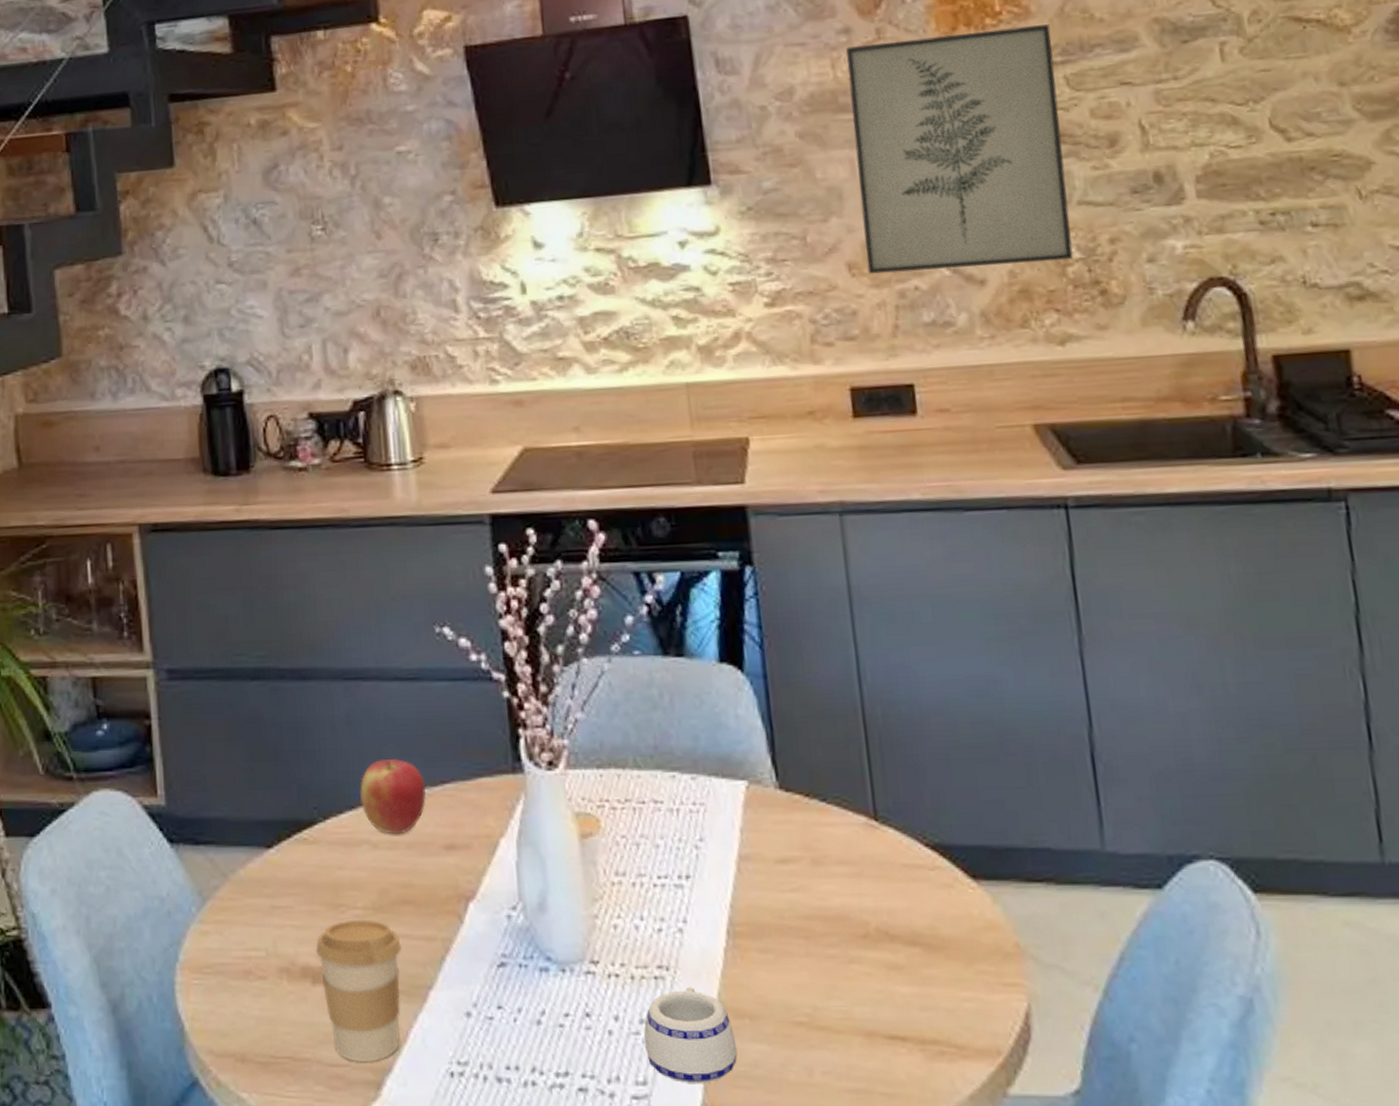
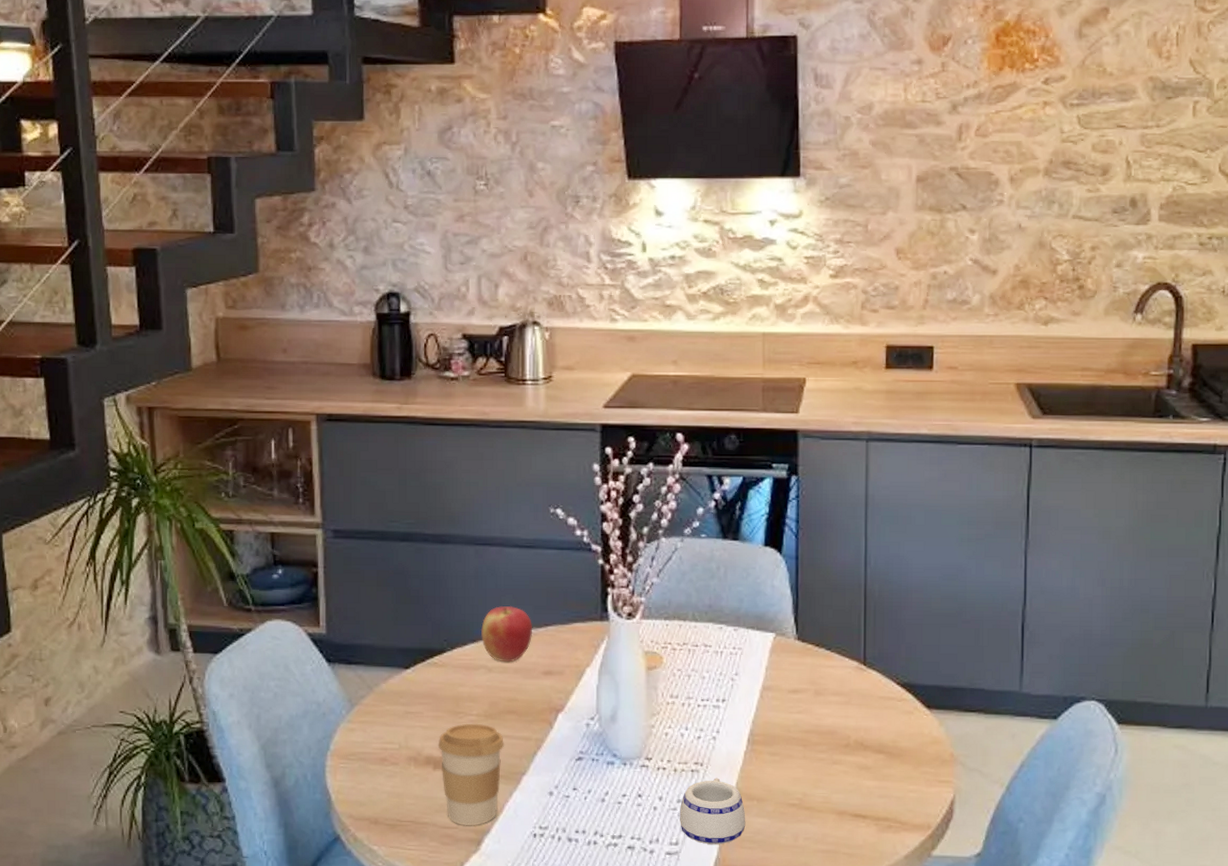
wall art: present [846,24,1074,274] -> none [911,73,1073,260]

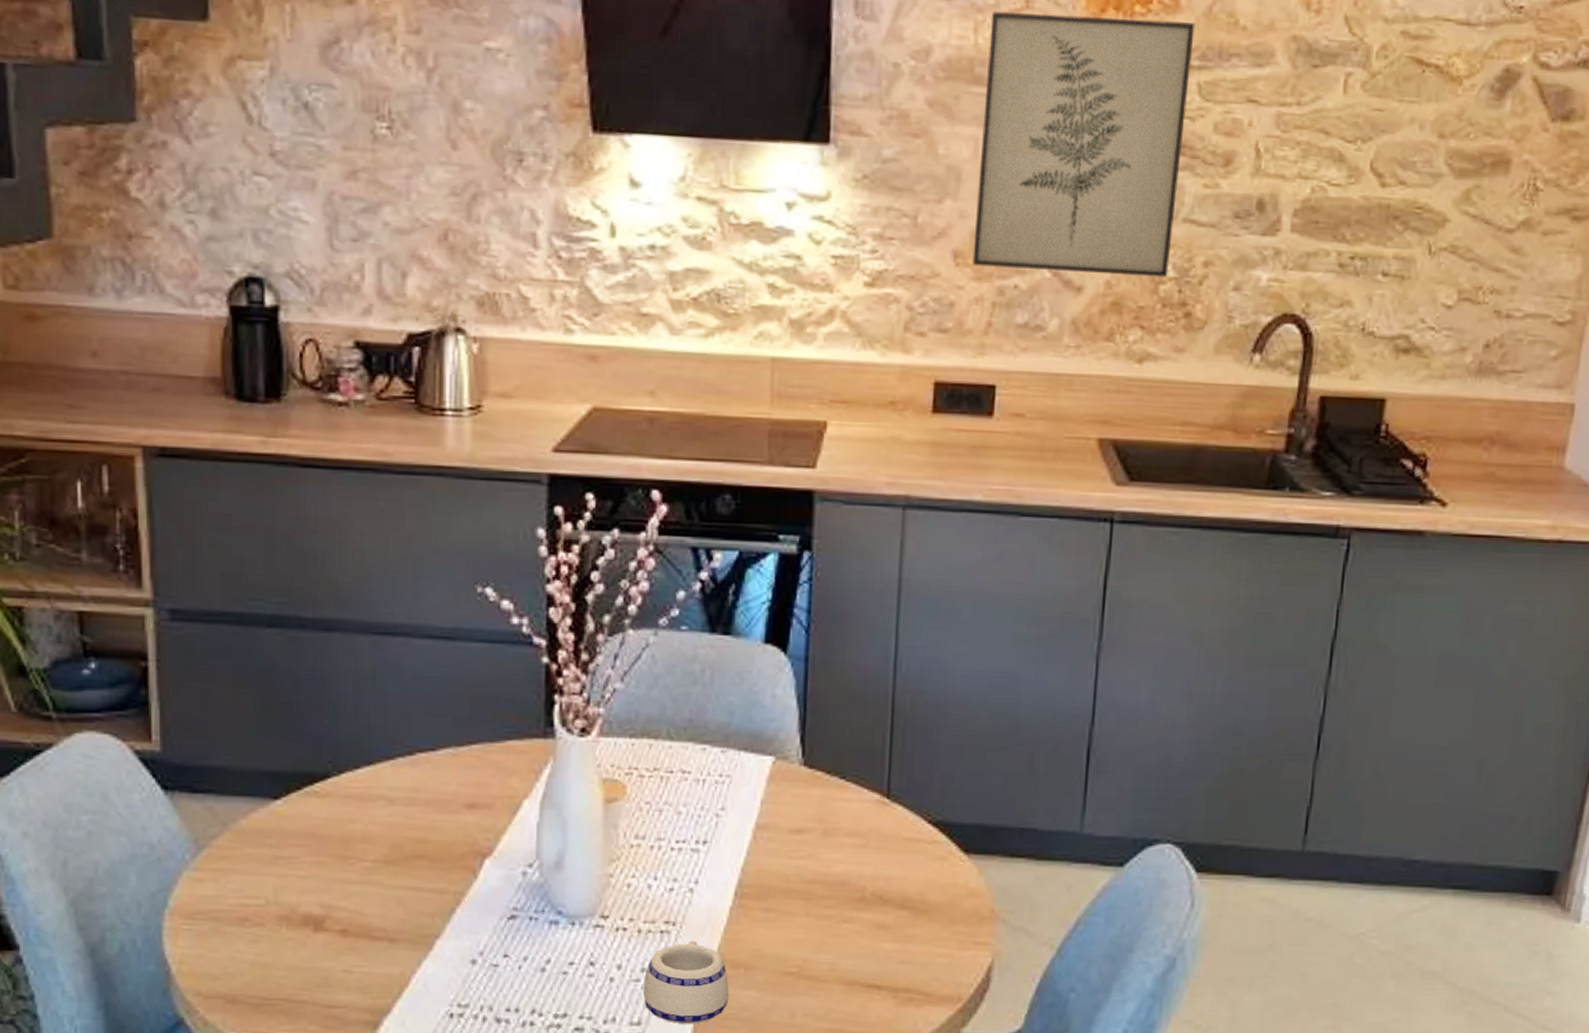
coffee cup: present [438,723,505,826] -> none [319,871,412,1005]
apple: present [480,605,532,662] -> none [379,716,451,792]
wall art: none [911,73,1073,260] -> present [972,11,1195,278]

